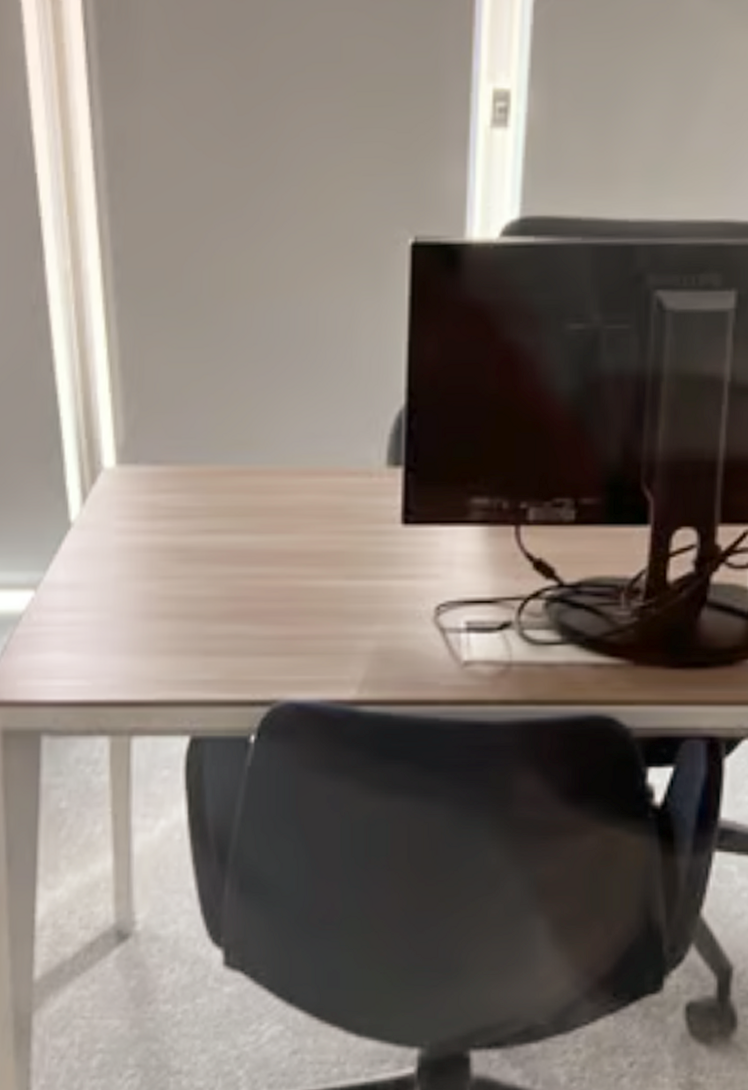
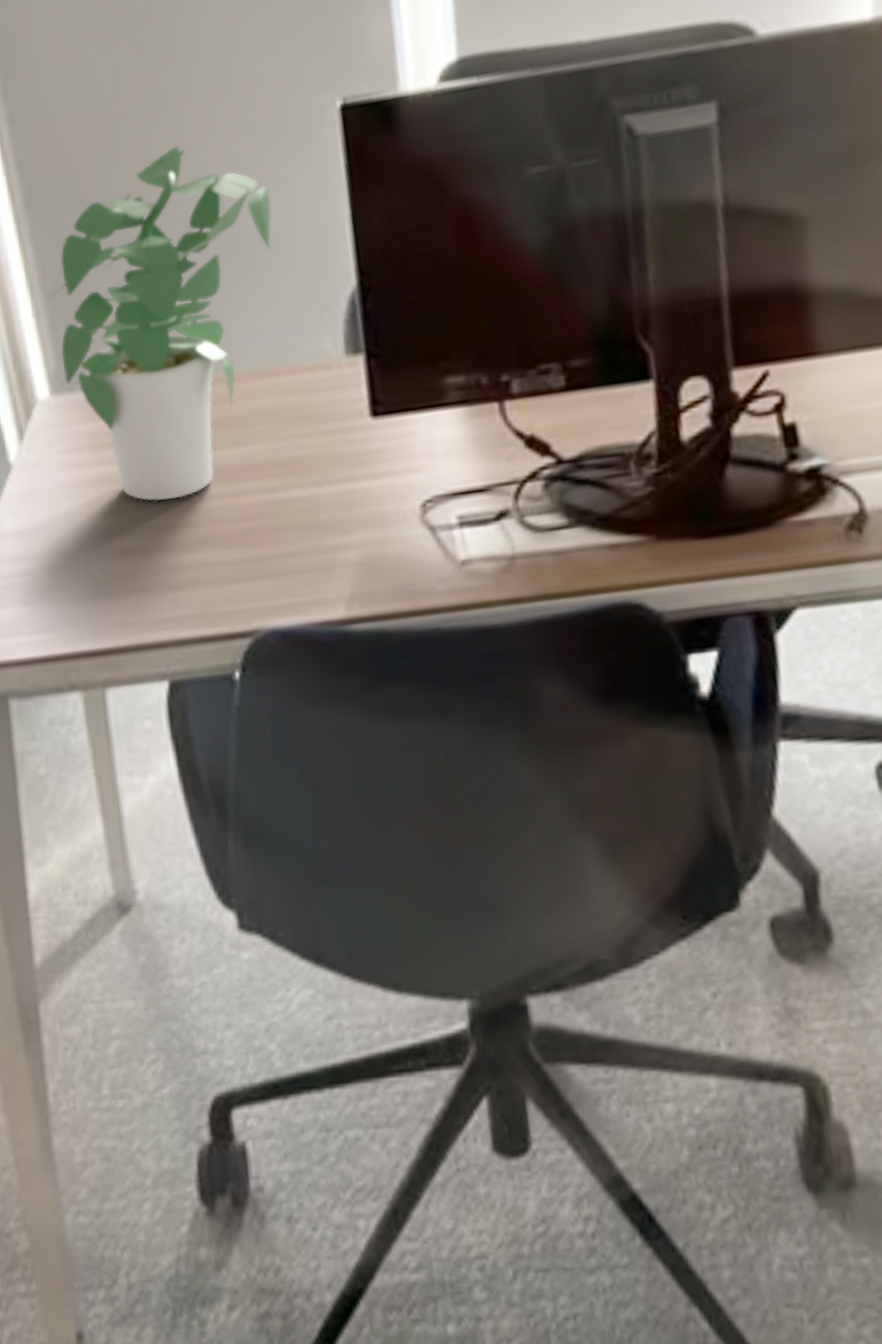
potted plant: none [127,256,339,574] -> present [51,145,272,502]

